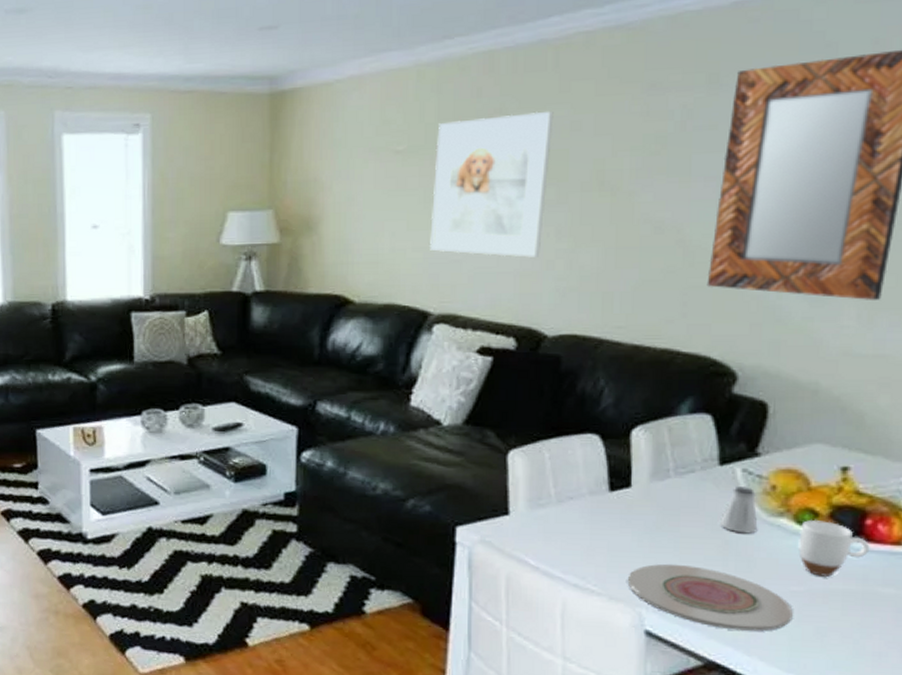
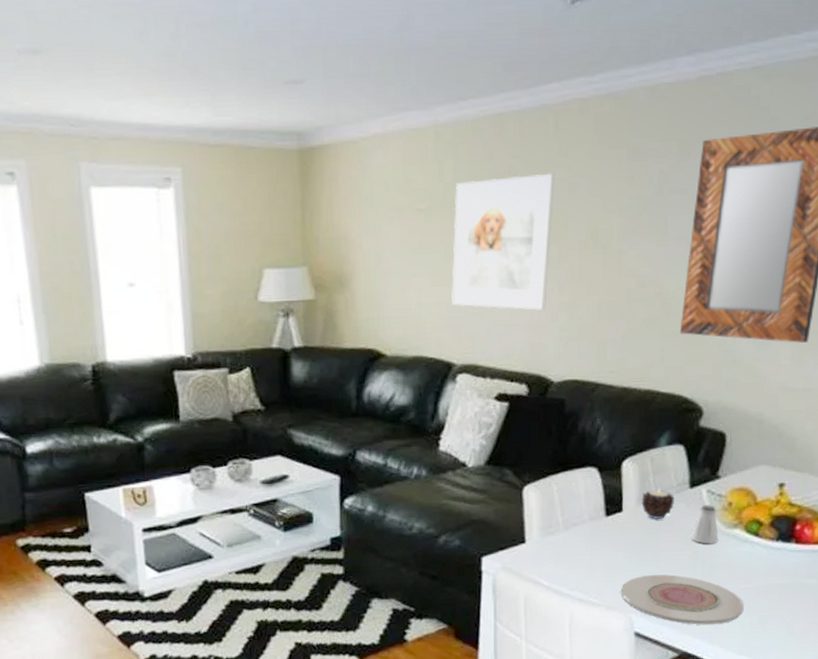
candle: none [656,463,699,499] -> present [641,488,674,519]
mug: present [798,519,870,577] -> none [748,528,799,575]

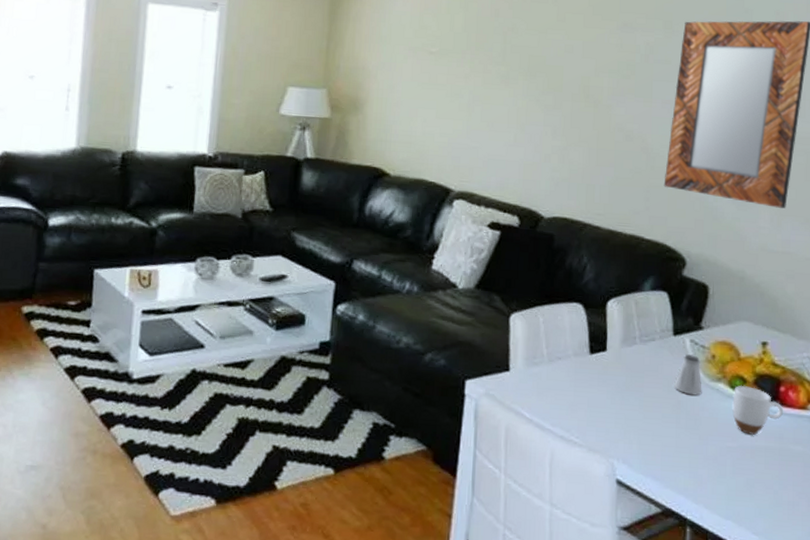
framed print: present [452,173,555,310] -> none [454,33,553,151]
plate: present [620,574,744,625] -> none [603,419,729,482]
candle: present [641,488,674,519] -> none [625,332,658,363]
mug: none [748,528,799,575] -> present [732,385,784,435]

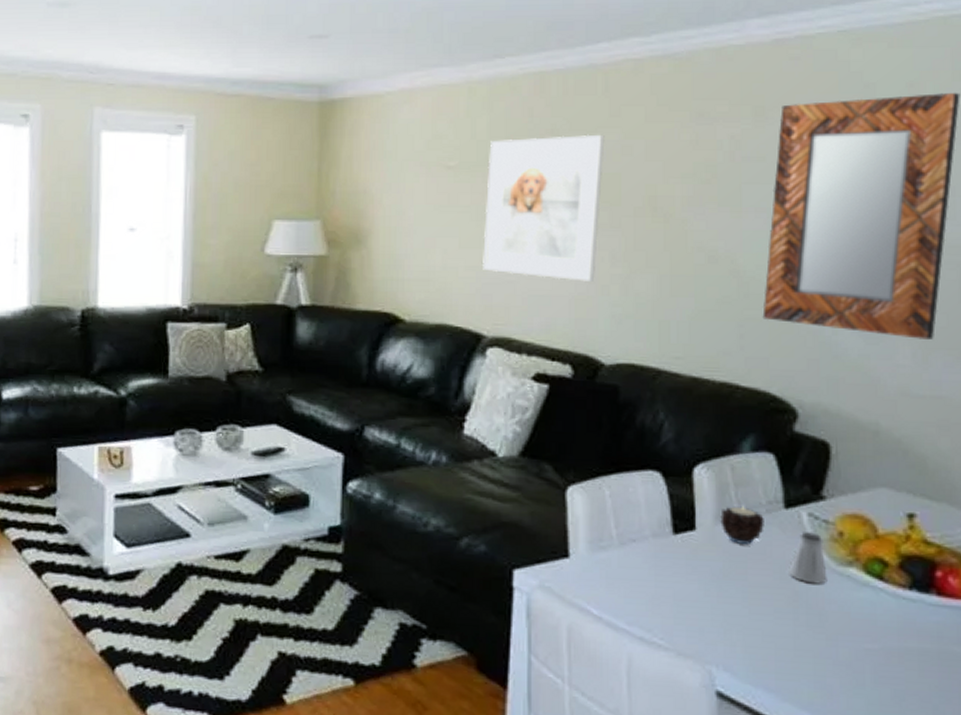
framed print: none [454,33,553,151] -> present [483,134,605,282]
candle: none [625,332,658,363] -> present [720,505,764,544]
mug: present [732,385,784,435] -> none [870,569,942,634]

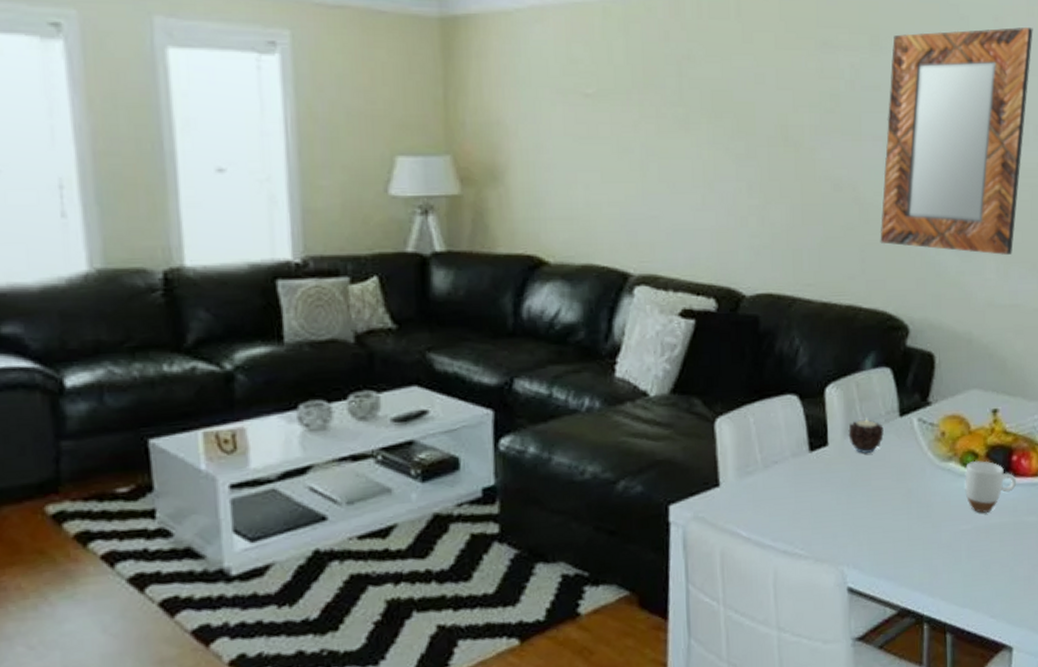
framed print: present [483,134,605,282] -> none [626,61,739,214]
saltshaker: present [789,532,827,584] -> none [903,435,933,481]
mug: none [870,569,942,634] -> present [965,460,1017,513]

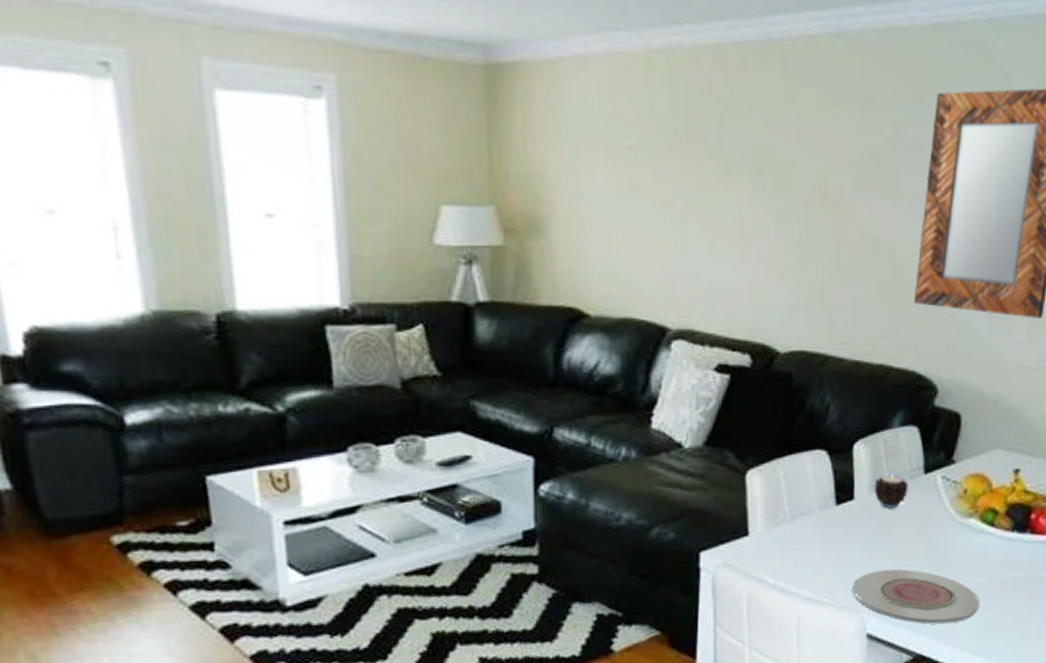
plate: none [830,517,964,575] -> present [852,569,979,624]
mug: present [965,460,1017,513] -> none [983,517,1034,568]

